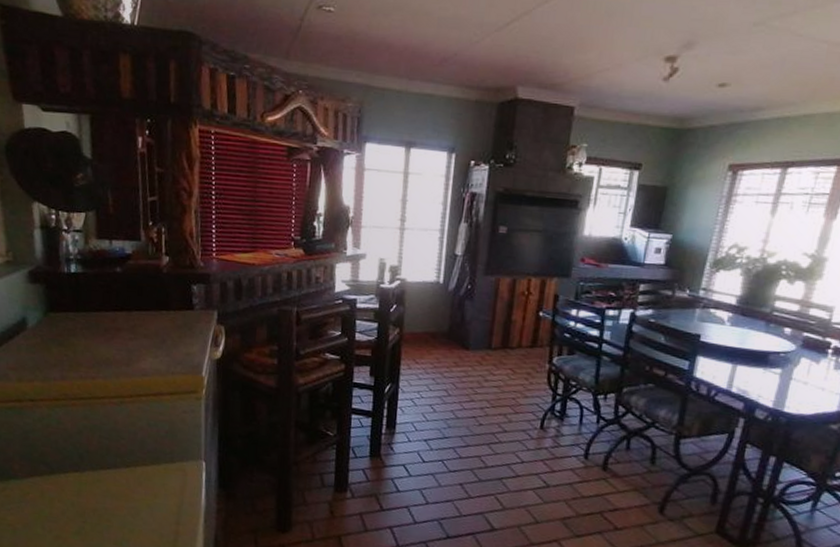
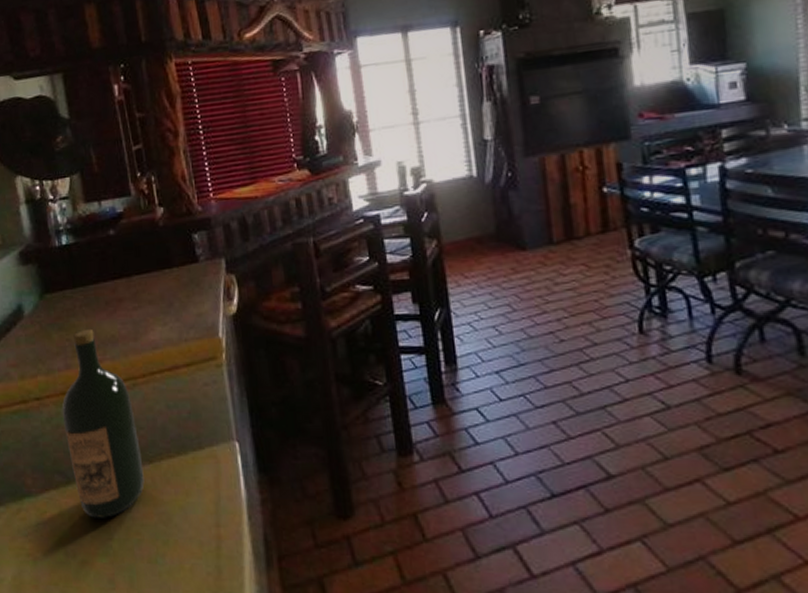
wine bottle: none [53,349,120,505] -> present [62,330,145,518]

